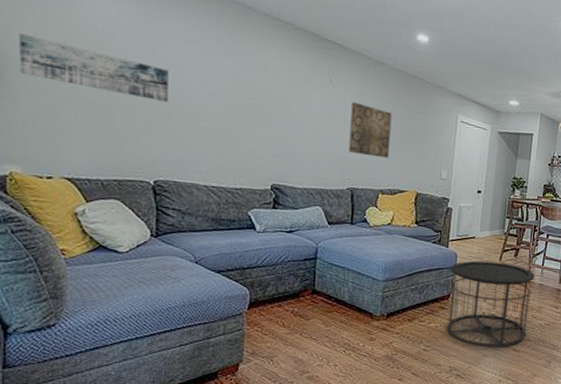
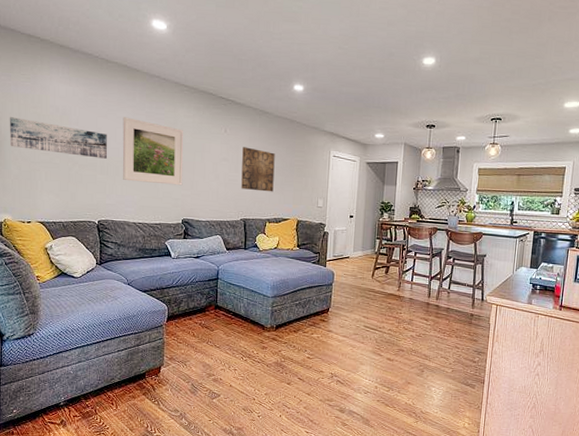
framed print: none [190,50,276,143] -> present [122,117,184,186]
side table: present [446,260,535,347] -> none [326,278,405,357]

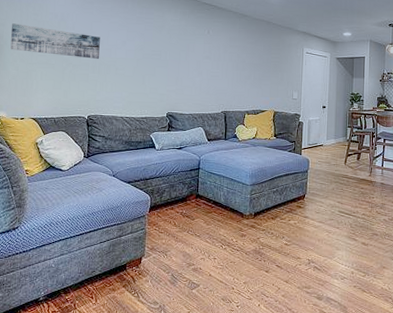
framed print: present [122,117,184,186] -> none [113,21,170,82]
wall art: present [241,147,275,192] -> none [222,46,253,86]

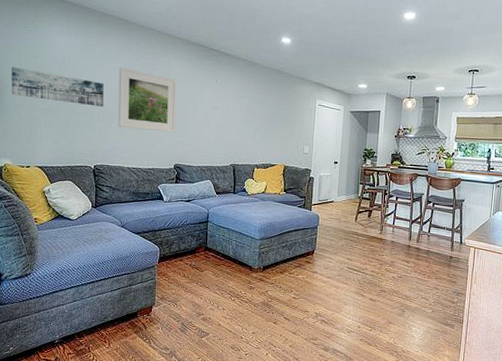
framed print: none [113,21,170,82] -> present [118,67,177,133]

